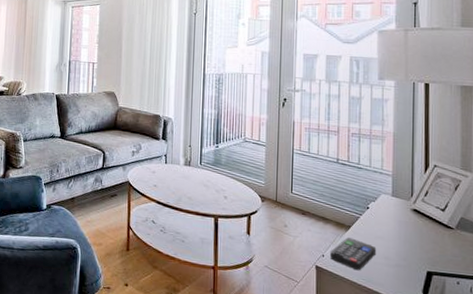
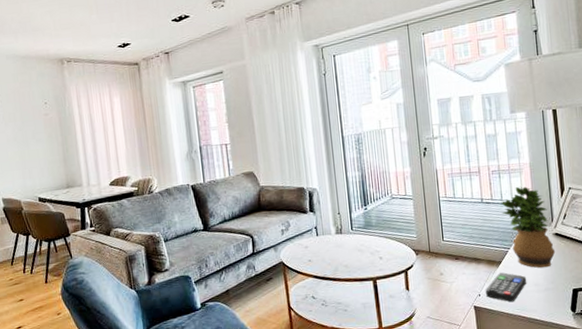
potted plant: none [357,153,412,243] -> present [501,186,556,268]

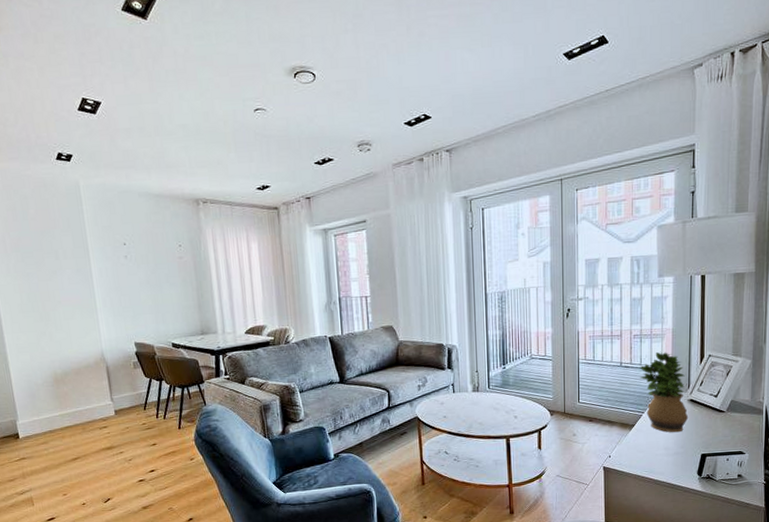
remote control: present [486,272,527,303] -> none [616,435,658,465]

